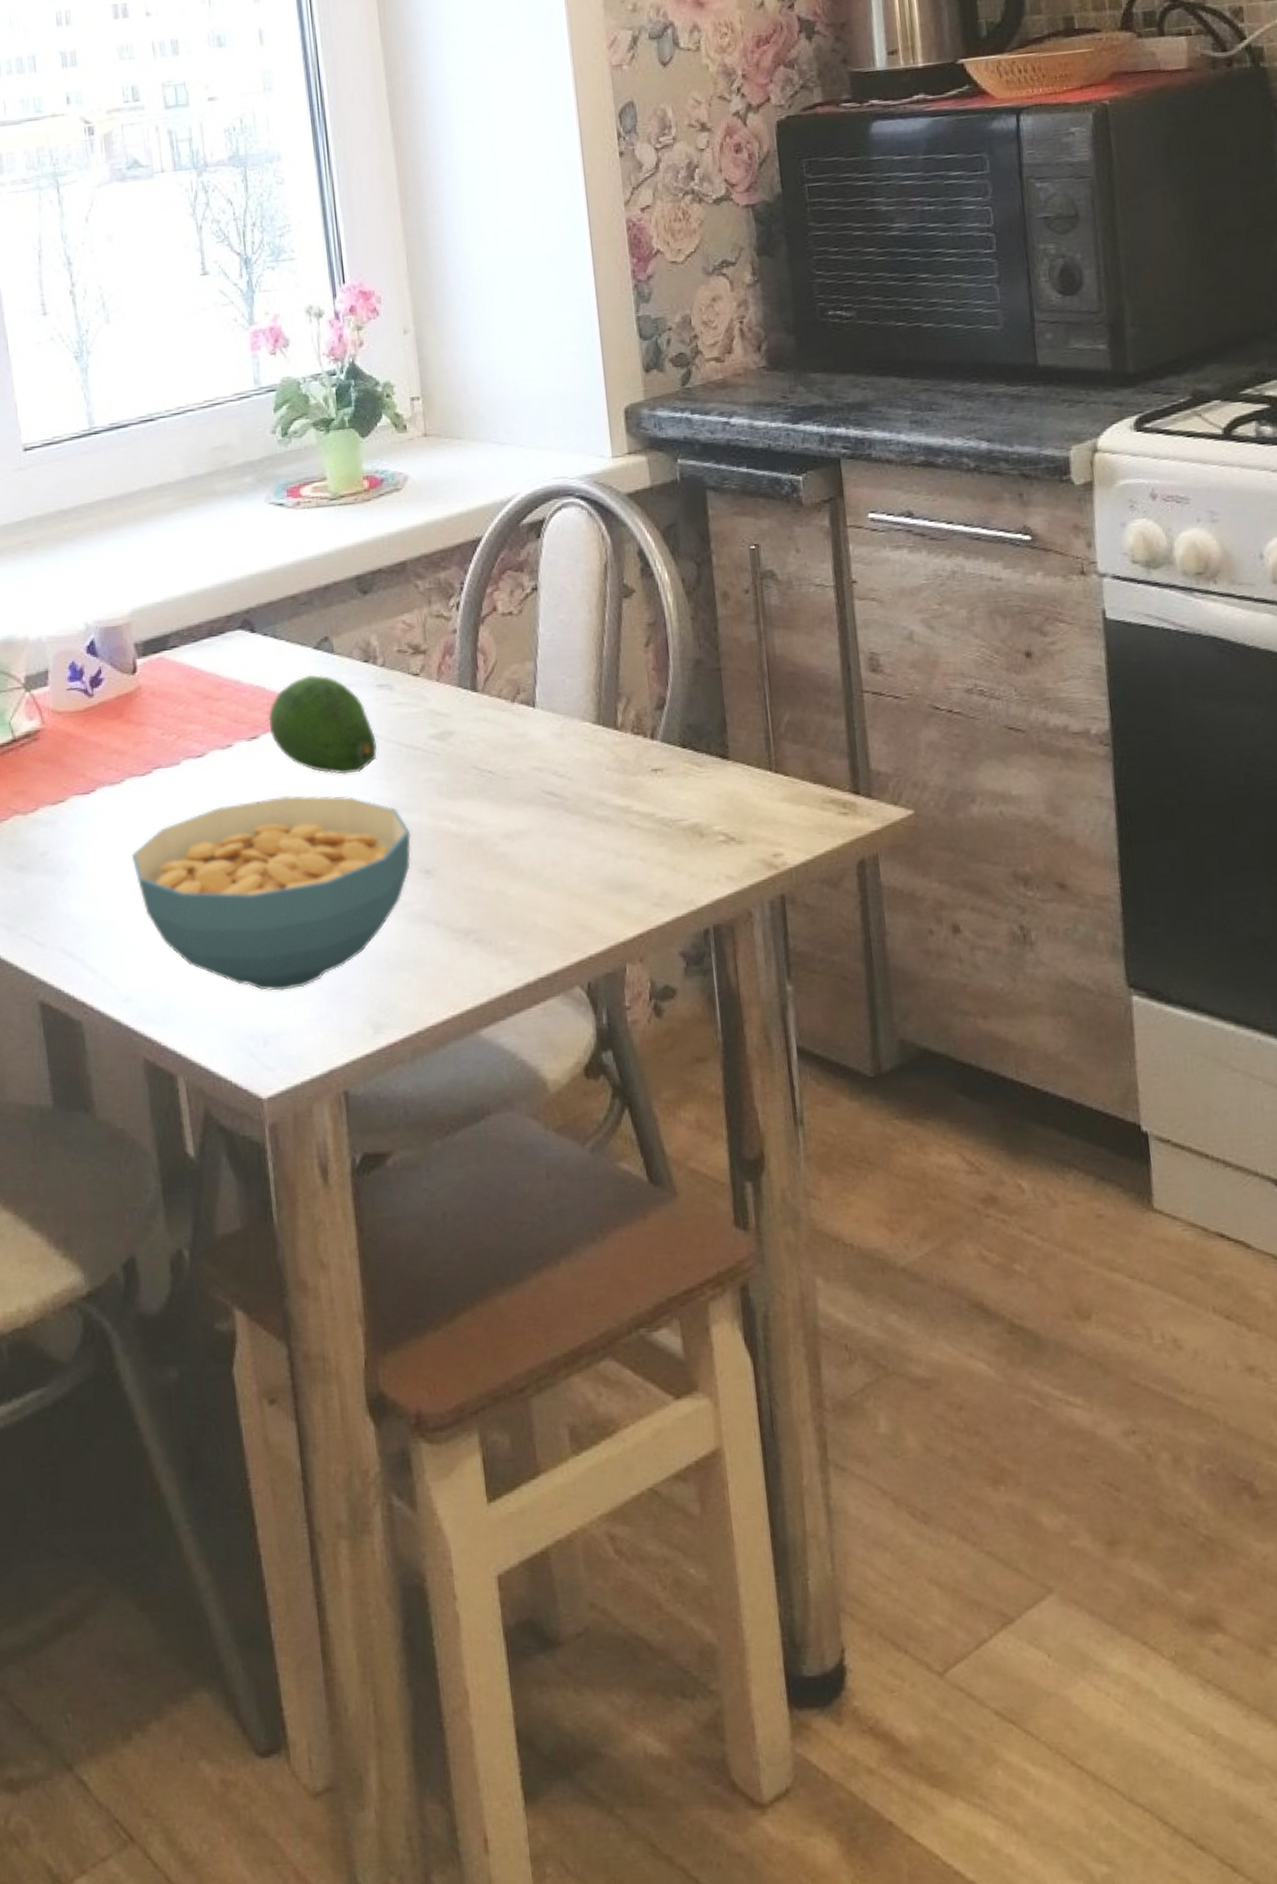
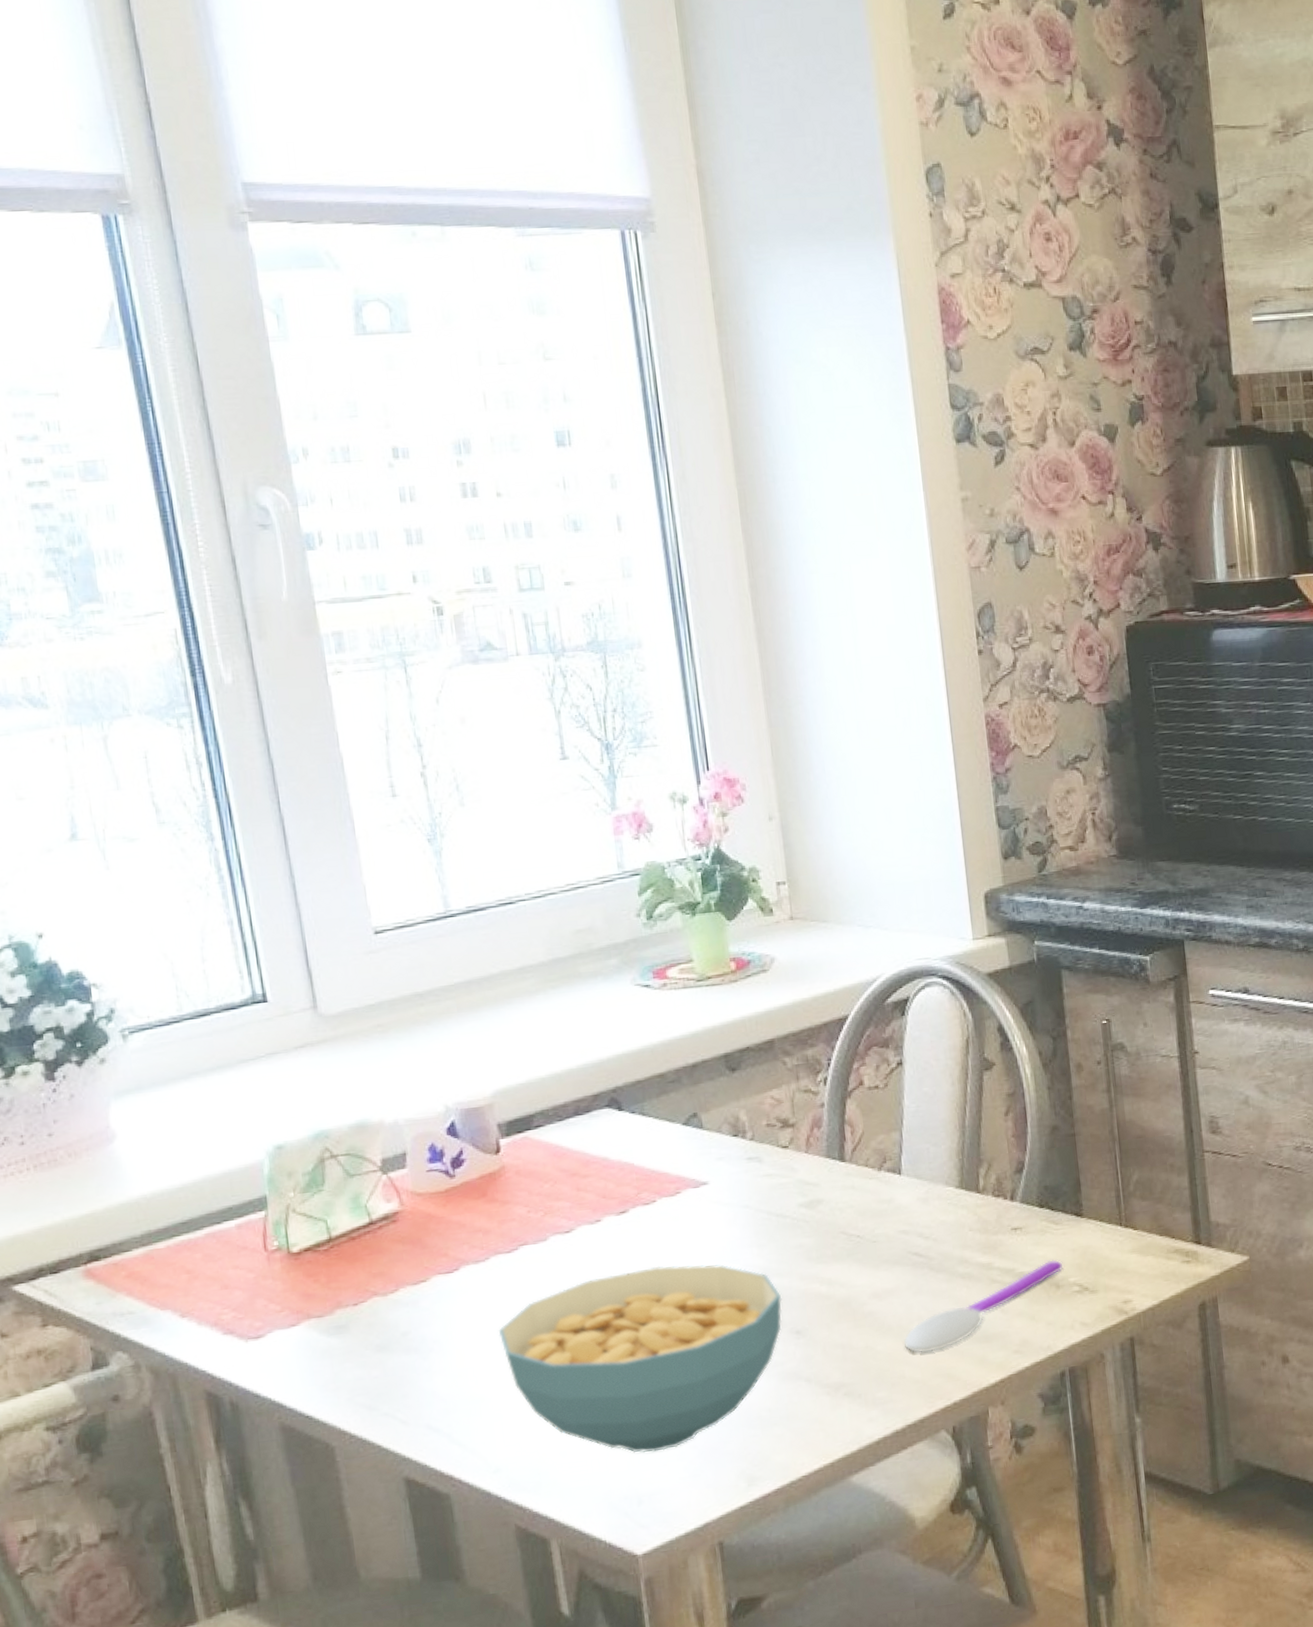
fruit: present [268,674,378,774] -> none [637,1149,748,1244]
spoon: none [536,805,707,901] -> present [903,1260,1063,1353]

